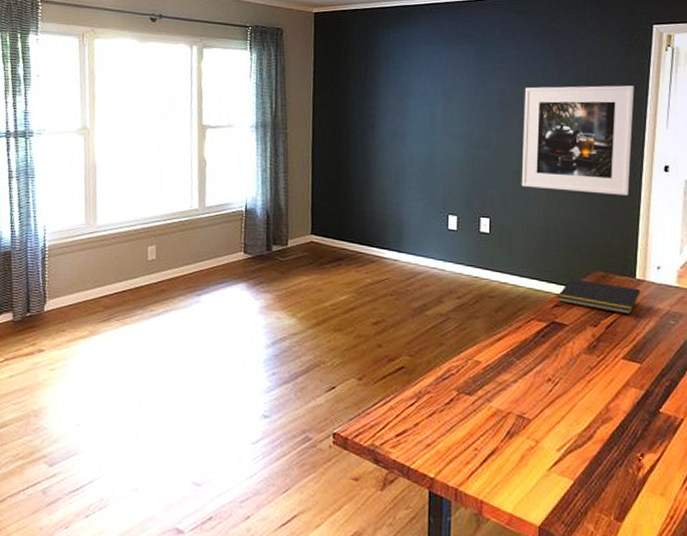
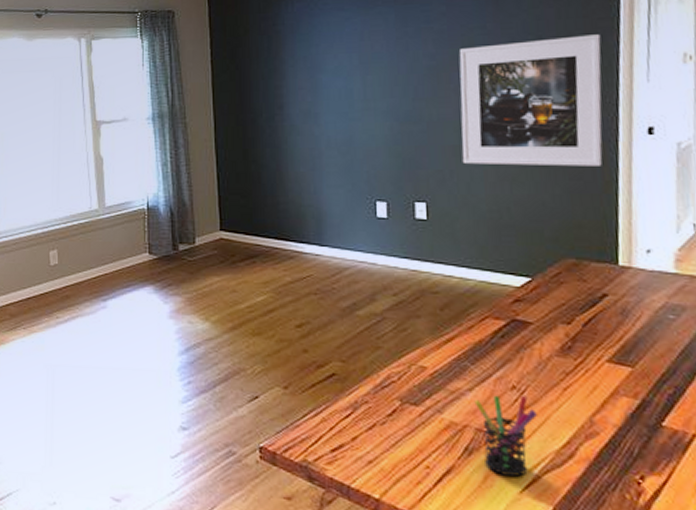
pen holder: none [517,386,566,456] -> present [474,395,537,477]
notepad: present [557,278,641,315] -> none [516,267,626,309]

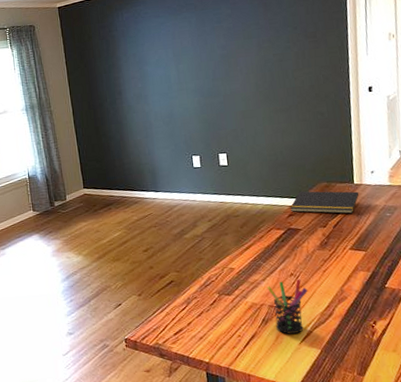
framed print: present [459,34,603,167] -> none [242,23,341,124]
notepad: none [516,267,626,309] -> present [290,191,359,214]

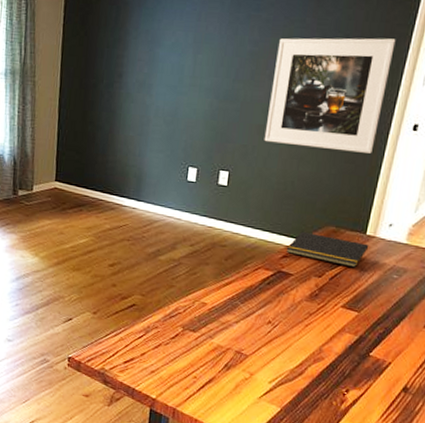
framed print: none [242,23,341,124] -> present [264,38,396,154]
pen holder: present [267,278,308,334] -> none [238,327,283,387]

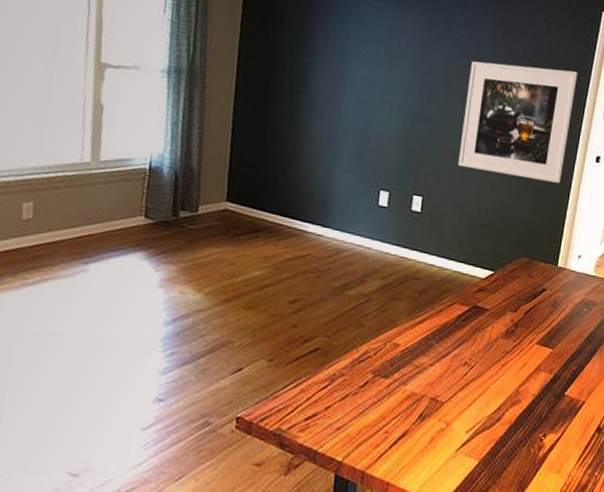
notepad: present [286,231,369,268] -> none [481,262,561,301]

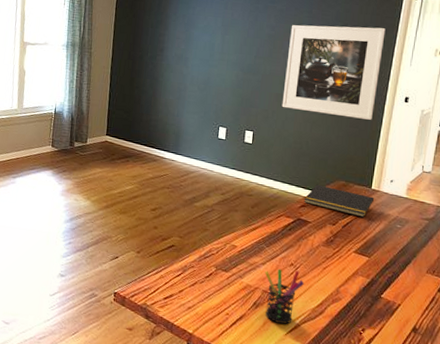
pen holder: none [433,369,479,438] -> present [264,269,304,324]
notepad: none [481,262,561,301] -> present [303,184,375,218]

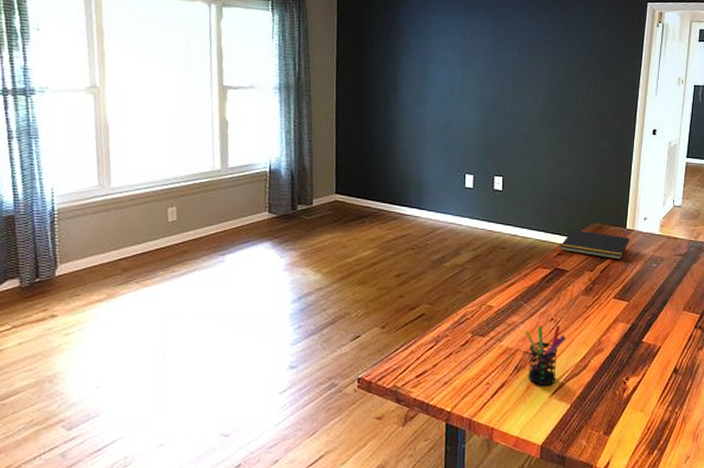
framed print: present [282,25,386,120] -> none [531,56,630,156]

